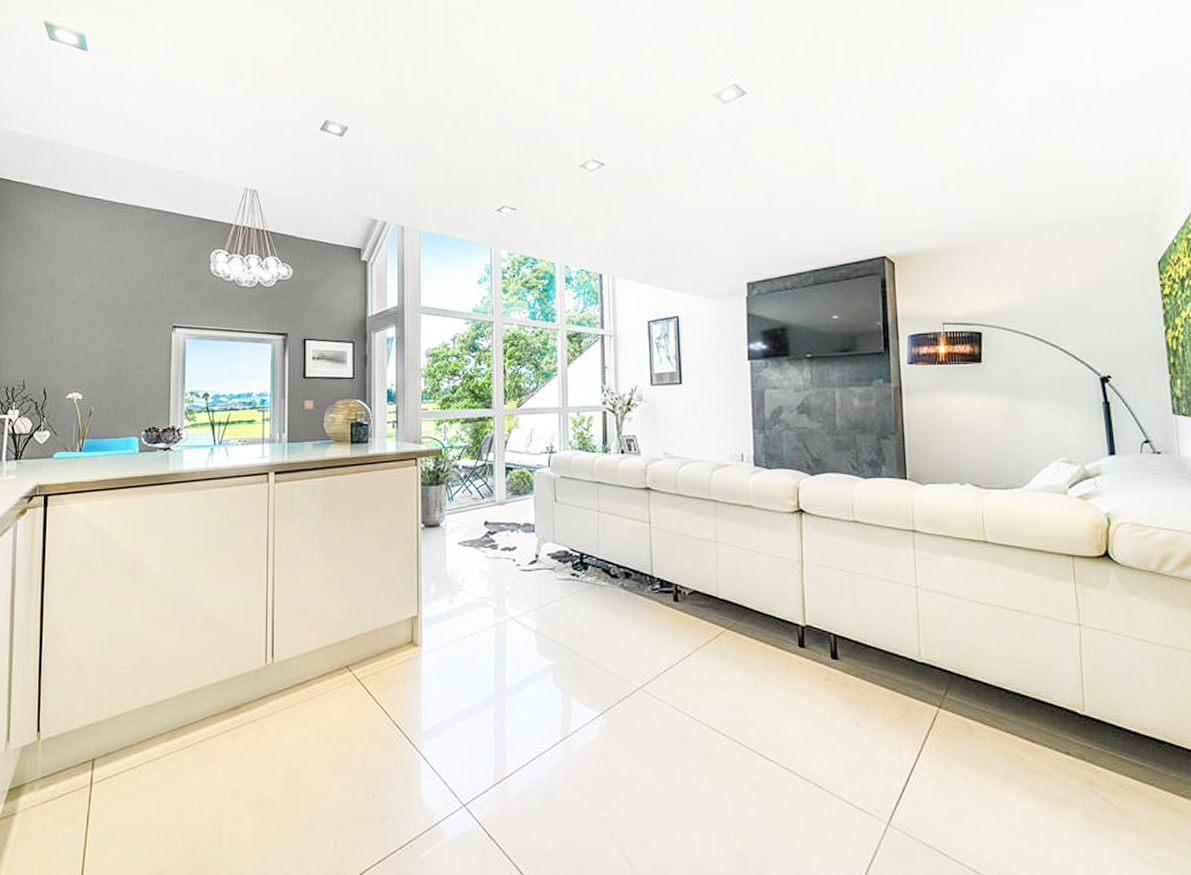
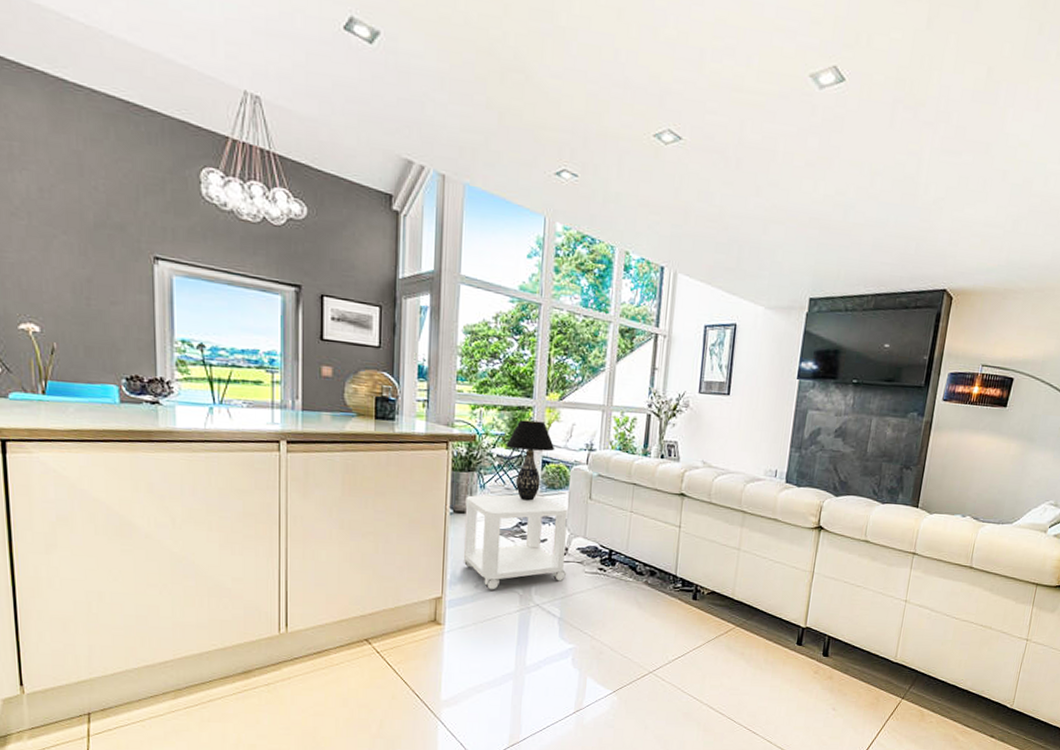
side table: none [436,502,538,605] -> present [463,494,568,590]
table lamp: none [470,429,517,509] -> present [506,419,555,501]

